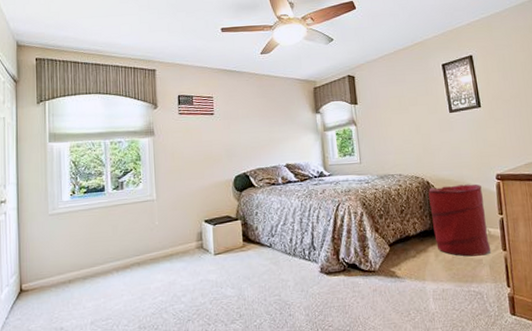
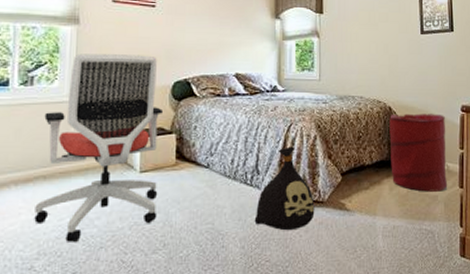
office chair: none [133,155,232,317] -> present [34,54,164,242]
bag: none [315,223,369,299] -> present [254,146,315,231]

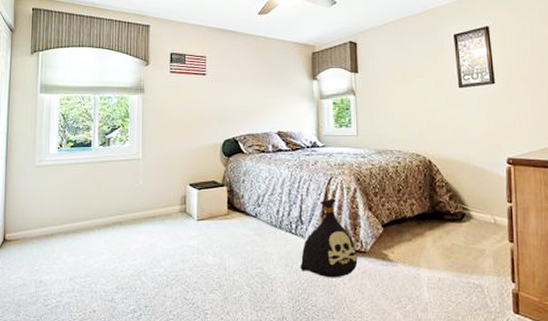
office chair: present [34,54,164,242] -> none [113,117,216,279]
laundry hamper: present [389,113,448,192] -> none [430,166,496,245]

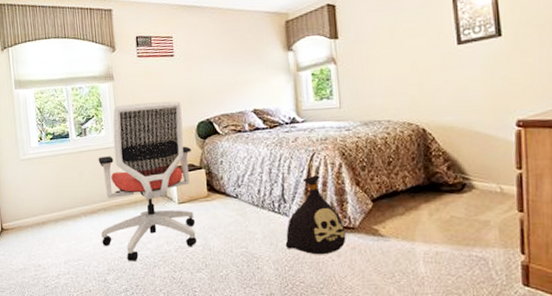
office chair: none [113,117,216,279] -> present [98,100,197,261]

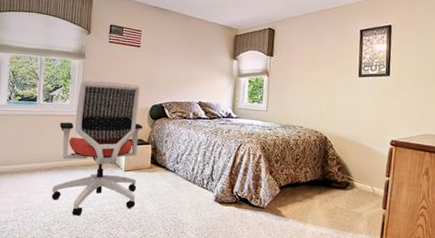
bag: present [285,175,346,255] -> none [207,162,256,227]

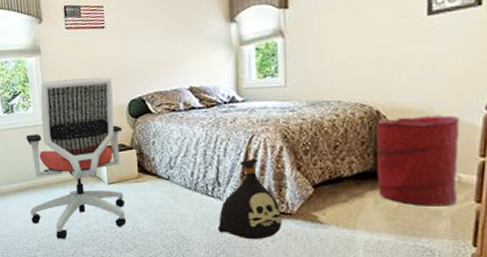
bag: none [207,162,256,227] -> present [217,158,282,240]
laundry hamper: none [322,143,375,210] -> present [376,115,460,206]

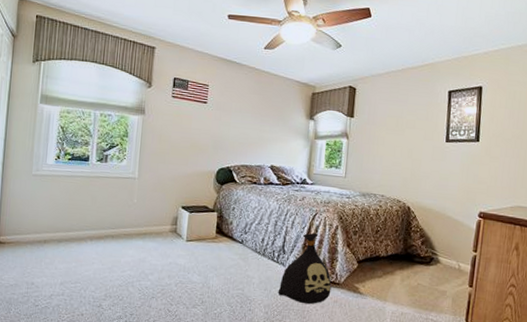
office chair: present [26,77,127,239] -> none [103,139,209,290]
laundry hamper: present [376,115,460,206] -> none [404,214,462,288]

